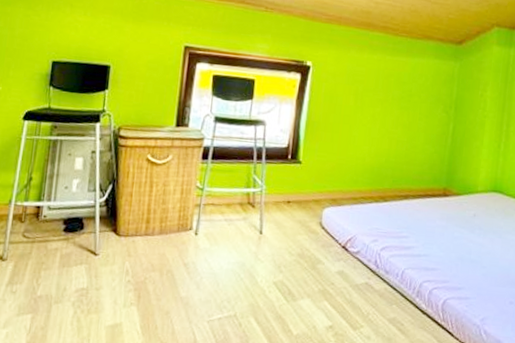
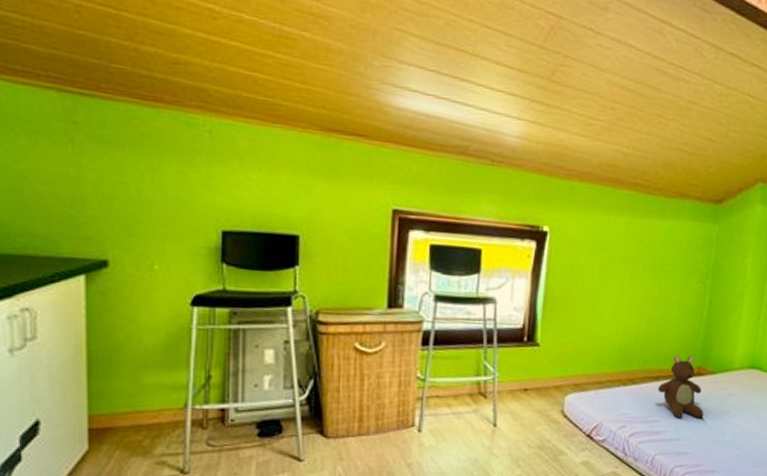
teddy bear: none [406,177,450,237] -> present [657,355,704,419]

